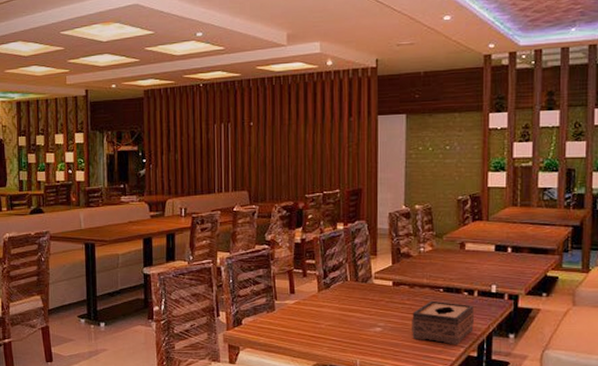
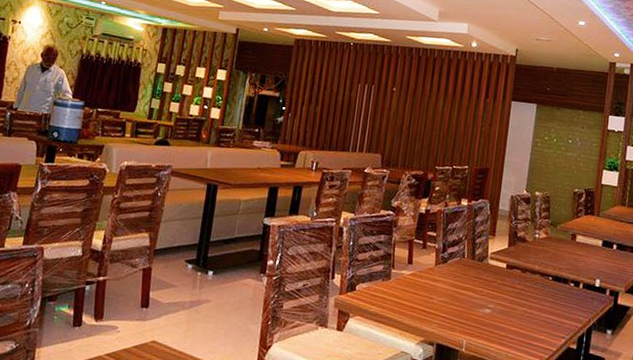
tissue box: present [412,300,475,345] -> none [518,287,579,336]

